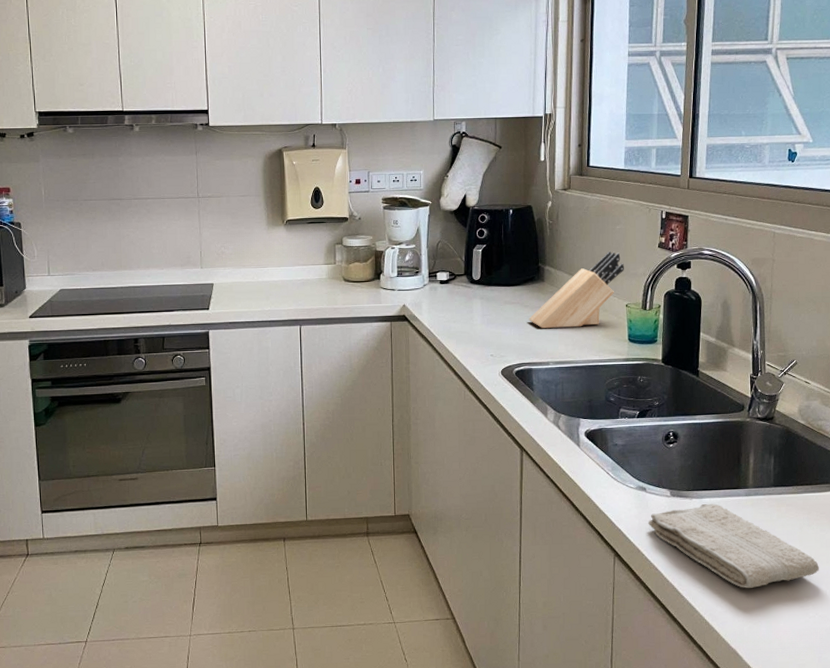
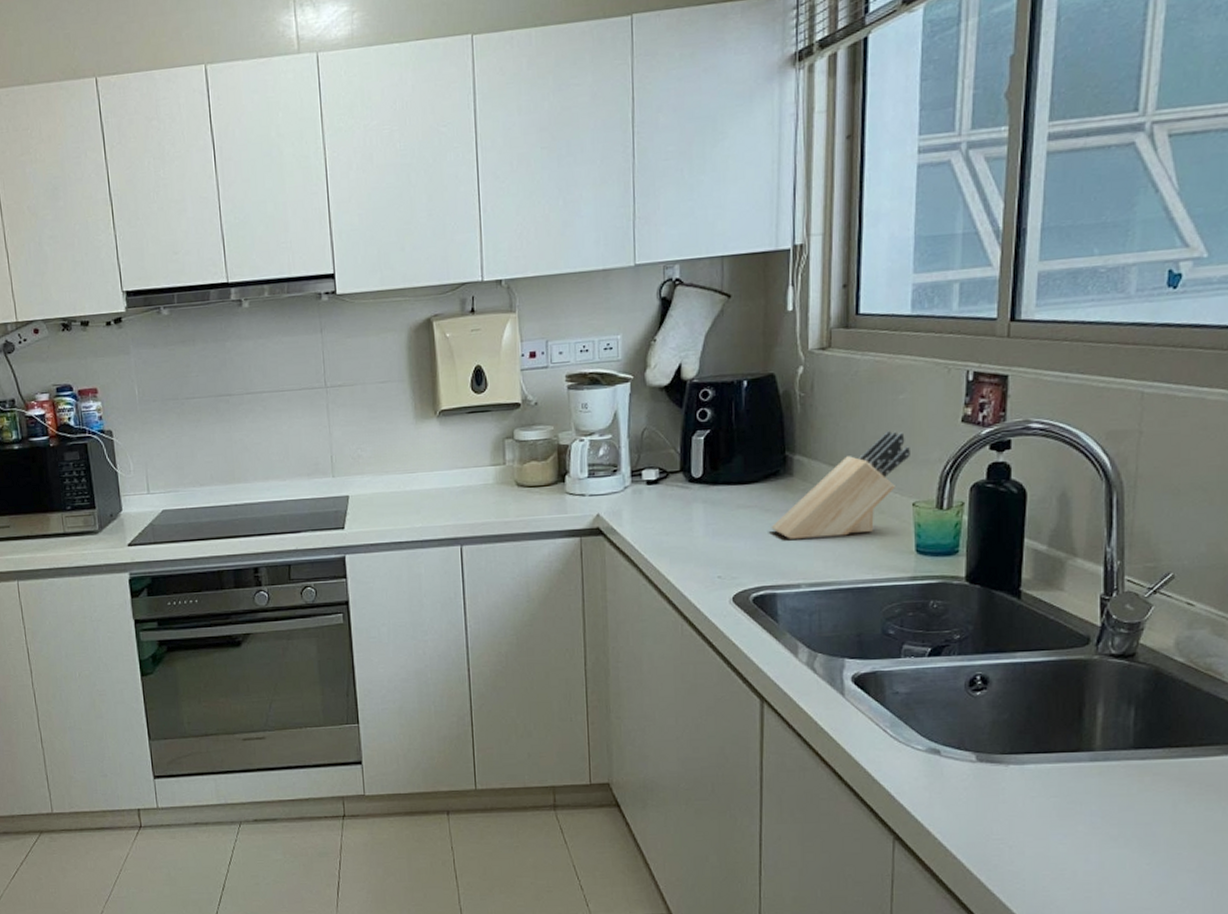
washcloth: present [648,504,819,588] -> none [943,772,1202,885]

